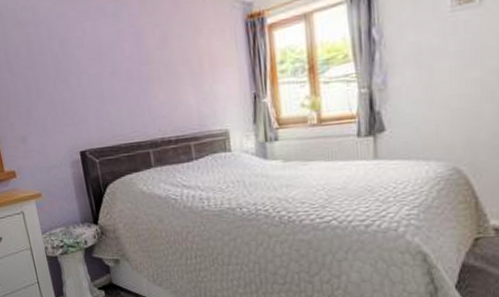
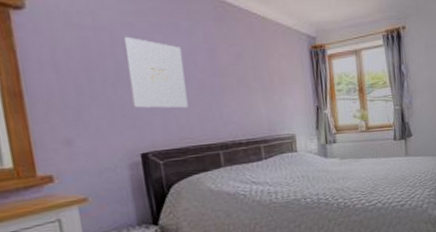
wall art: none [59,28,118,104] -> present [124,36,188,108]

